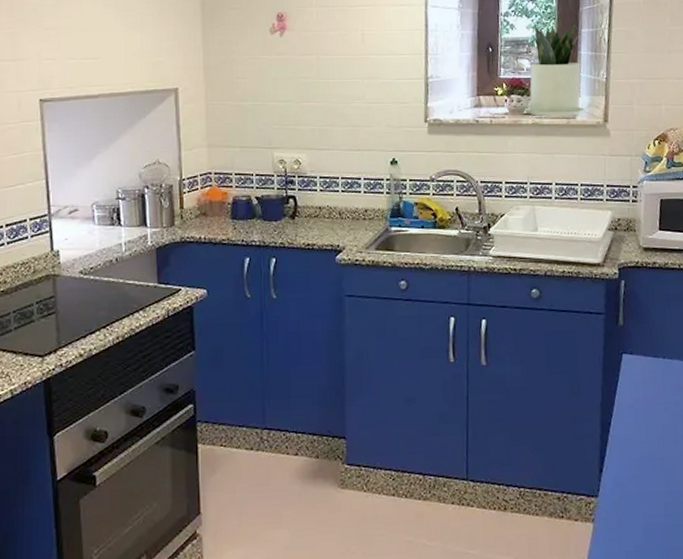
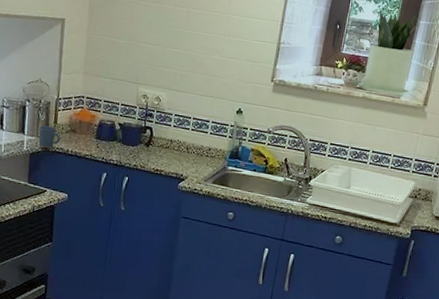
mug: none [163,212,189,240] -> present [38,125,60,149]

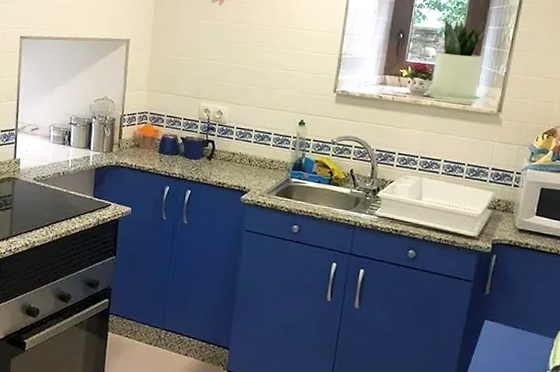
mug: present [38,125,60,149] -> none [103,141,125,163]

